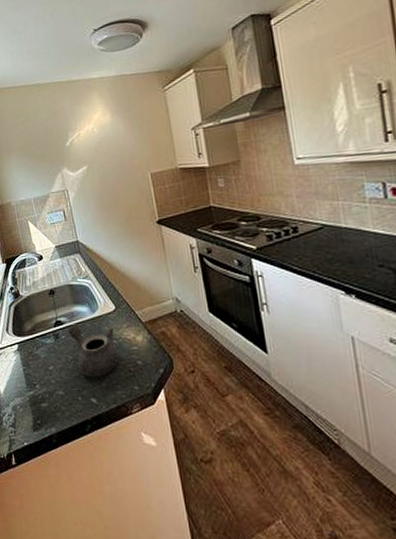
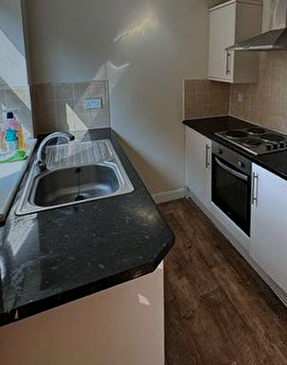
teapot: present [68,324,119,378] -> none [87,200,130,247]

